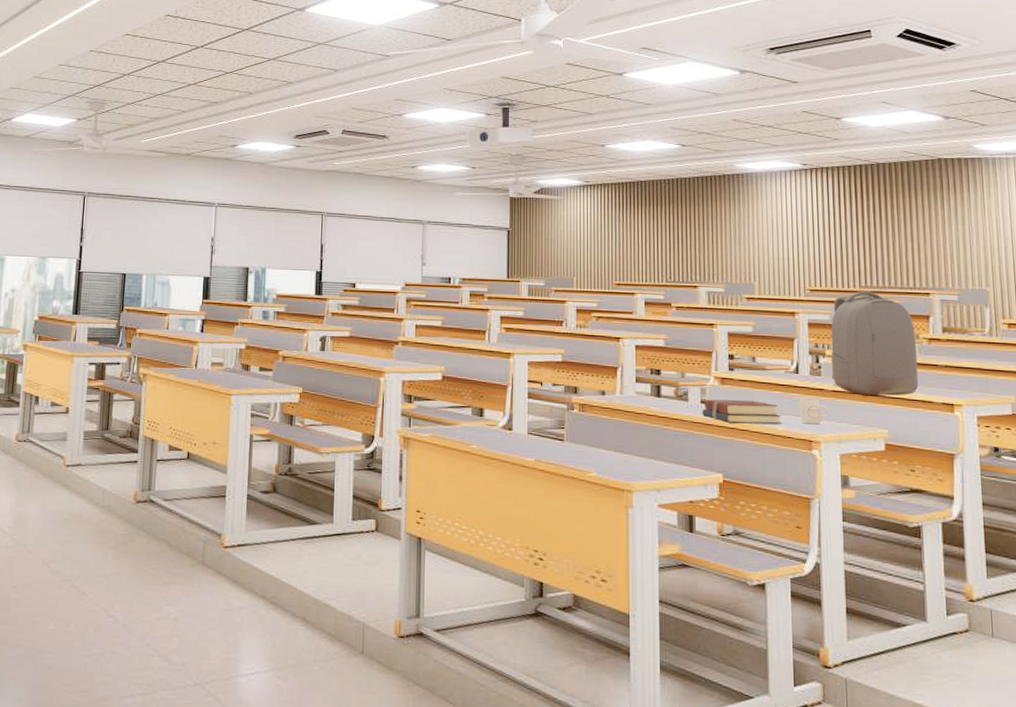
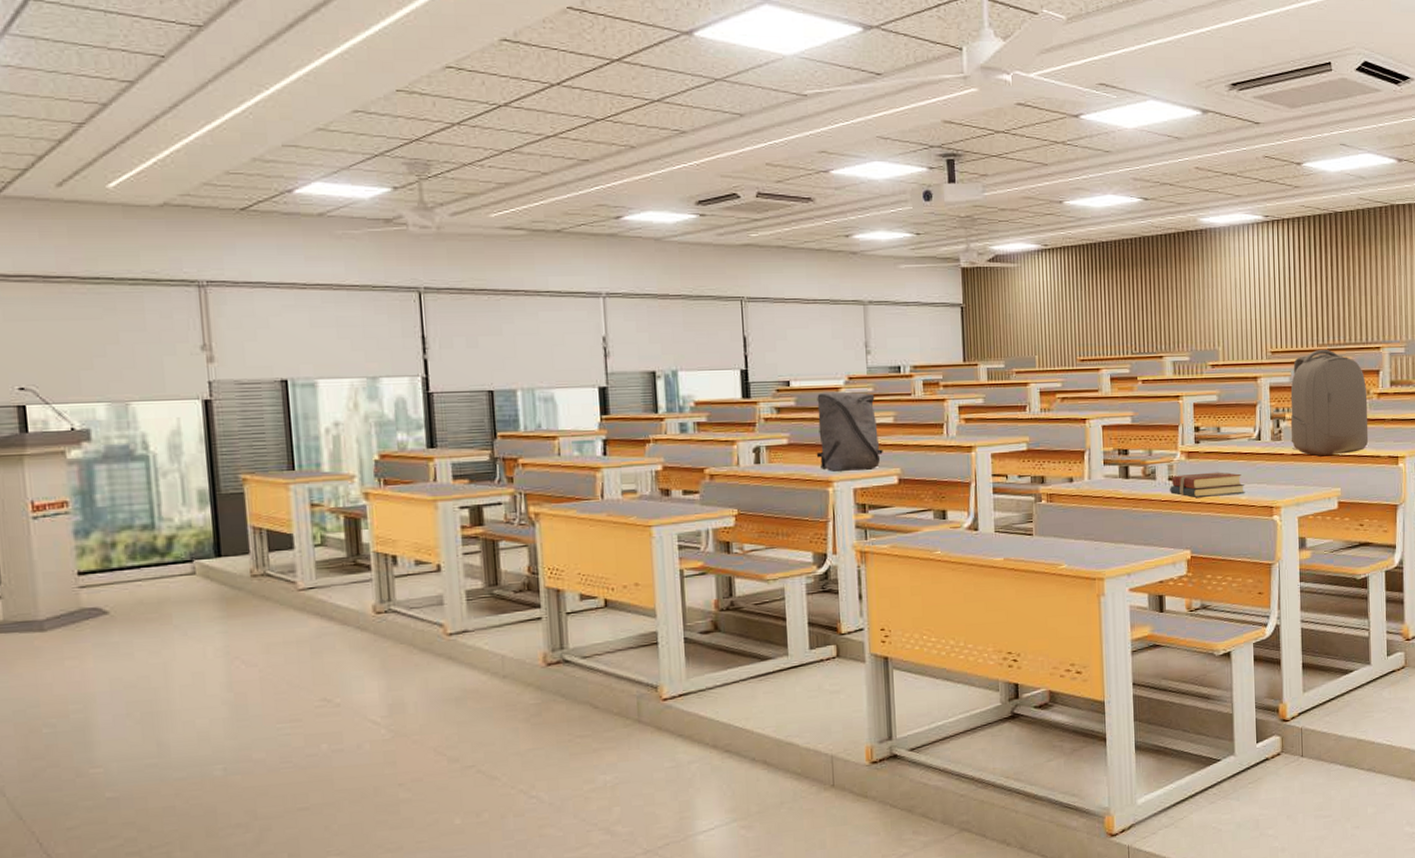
backpack: none [372,295,430,366] -> present [816,391,883,473]
mug: present [799,398,829,425] -> none [1261,464,1288,491]

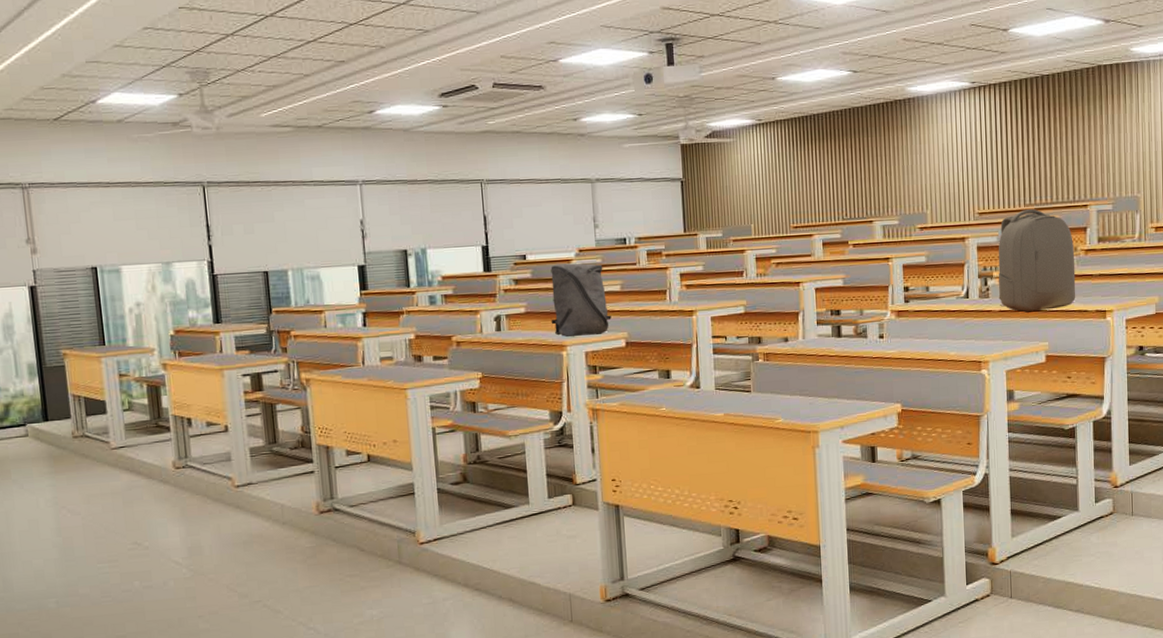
books: present [1170,472,1246,498] -> none [881,329,954,354]

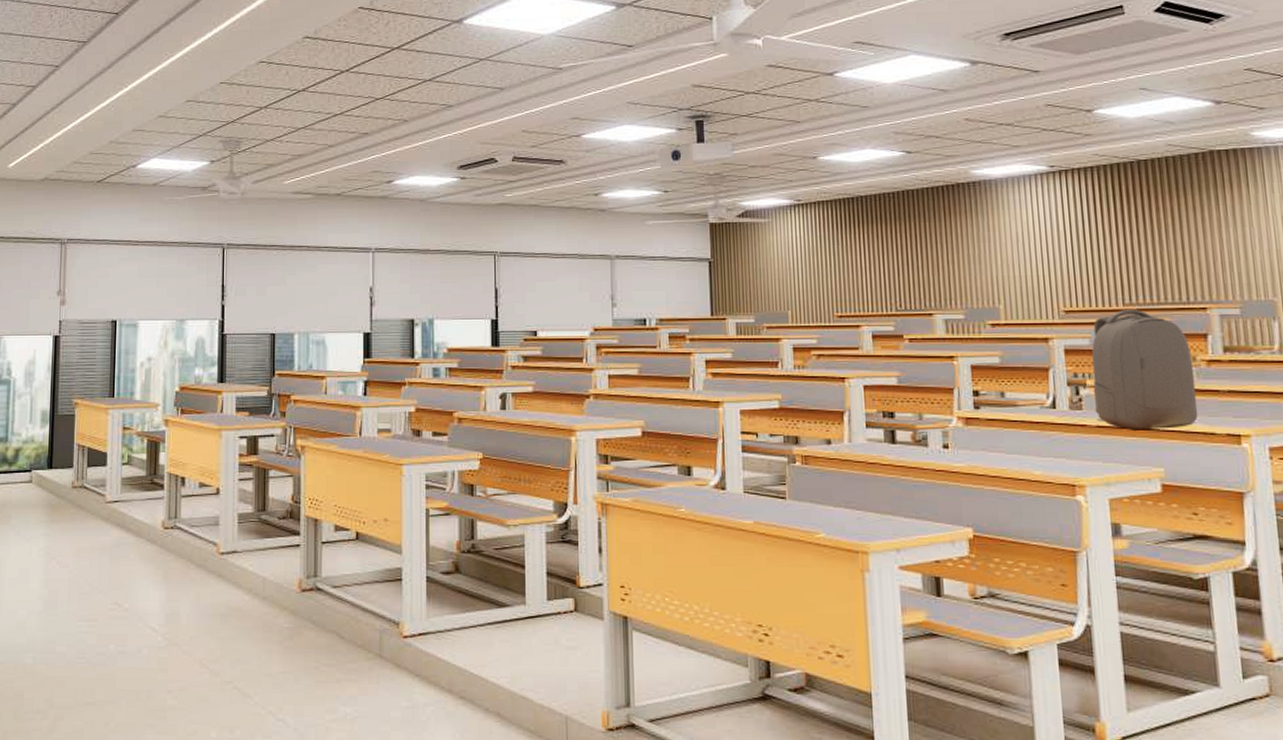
backpack: present [550,263,611,338] -> none [560,342,627,422]

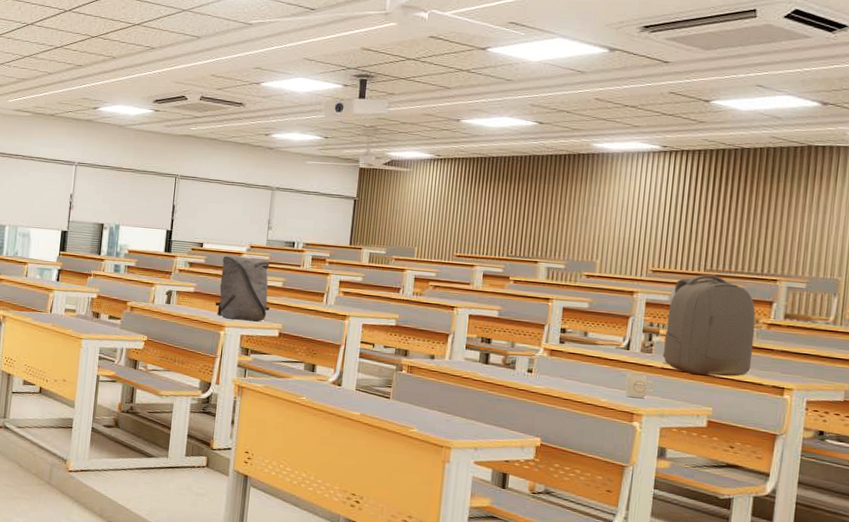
backpack: none [560,342,627,422] -> present [215,255,270,322]
mug: none [1058,436,1094,466] -> present [624,374,655,399]

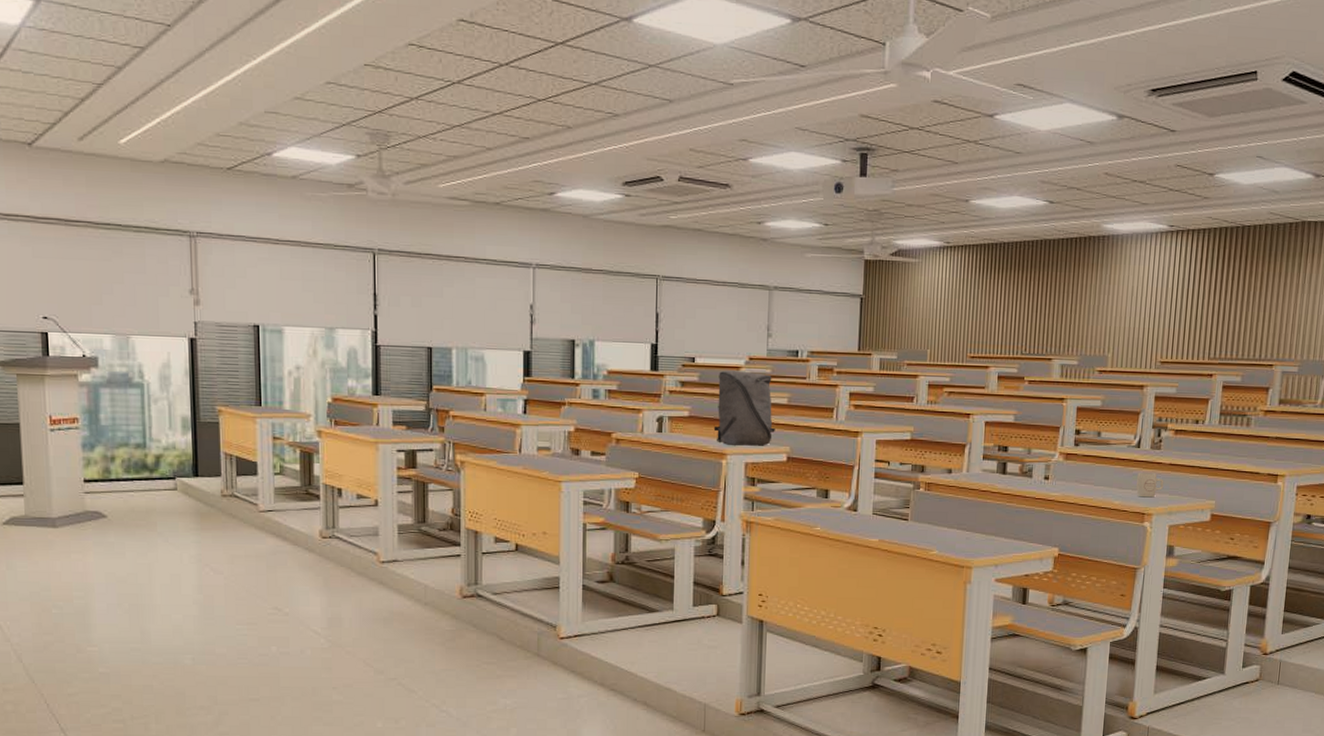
backpack: present [662,274,756,377] -> none [1170,363,1254,469]

